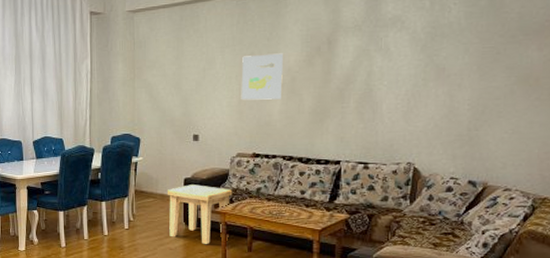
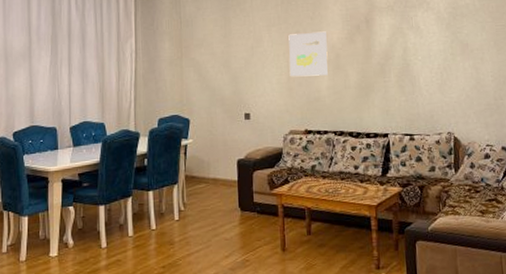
side table: present [167,184,233,244] -> none [219,165,288,231]

